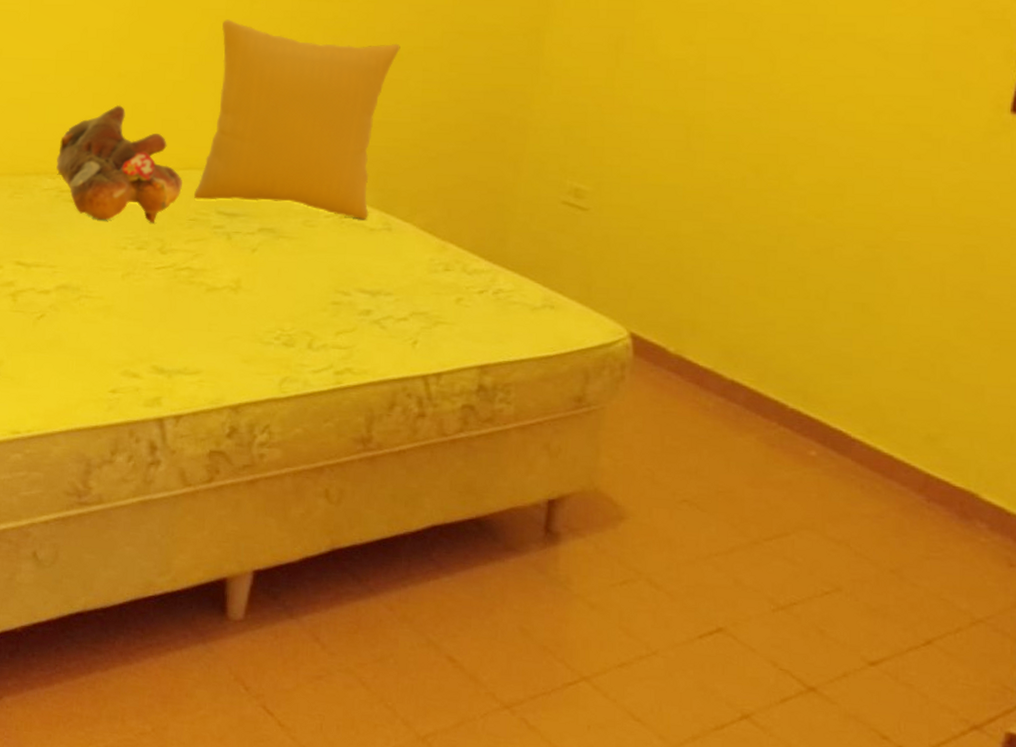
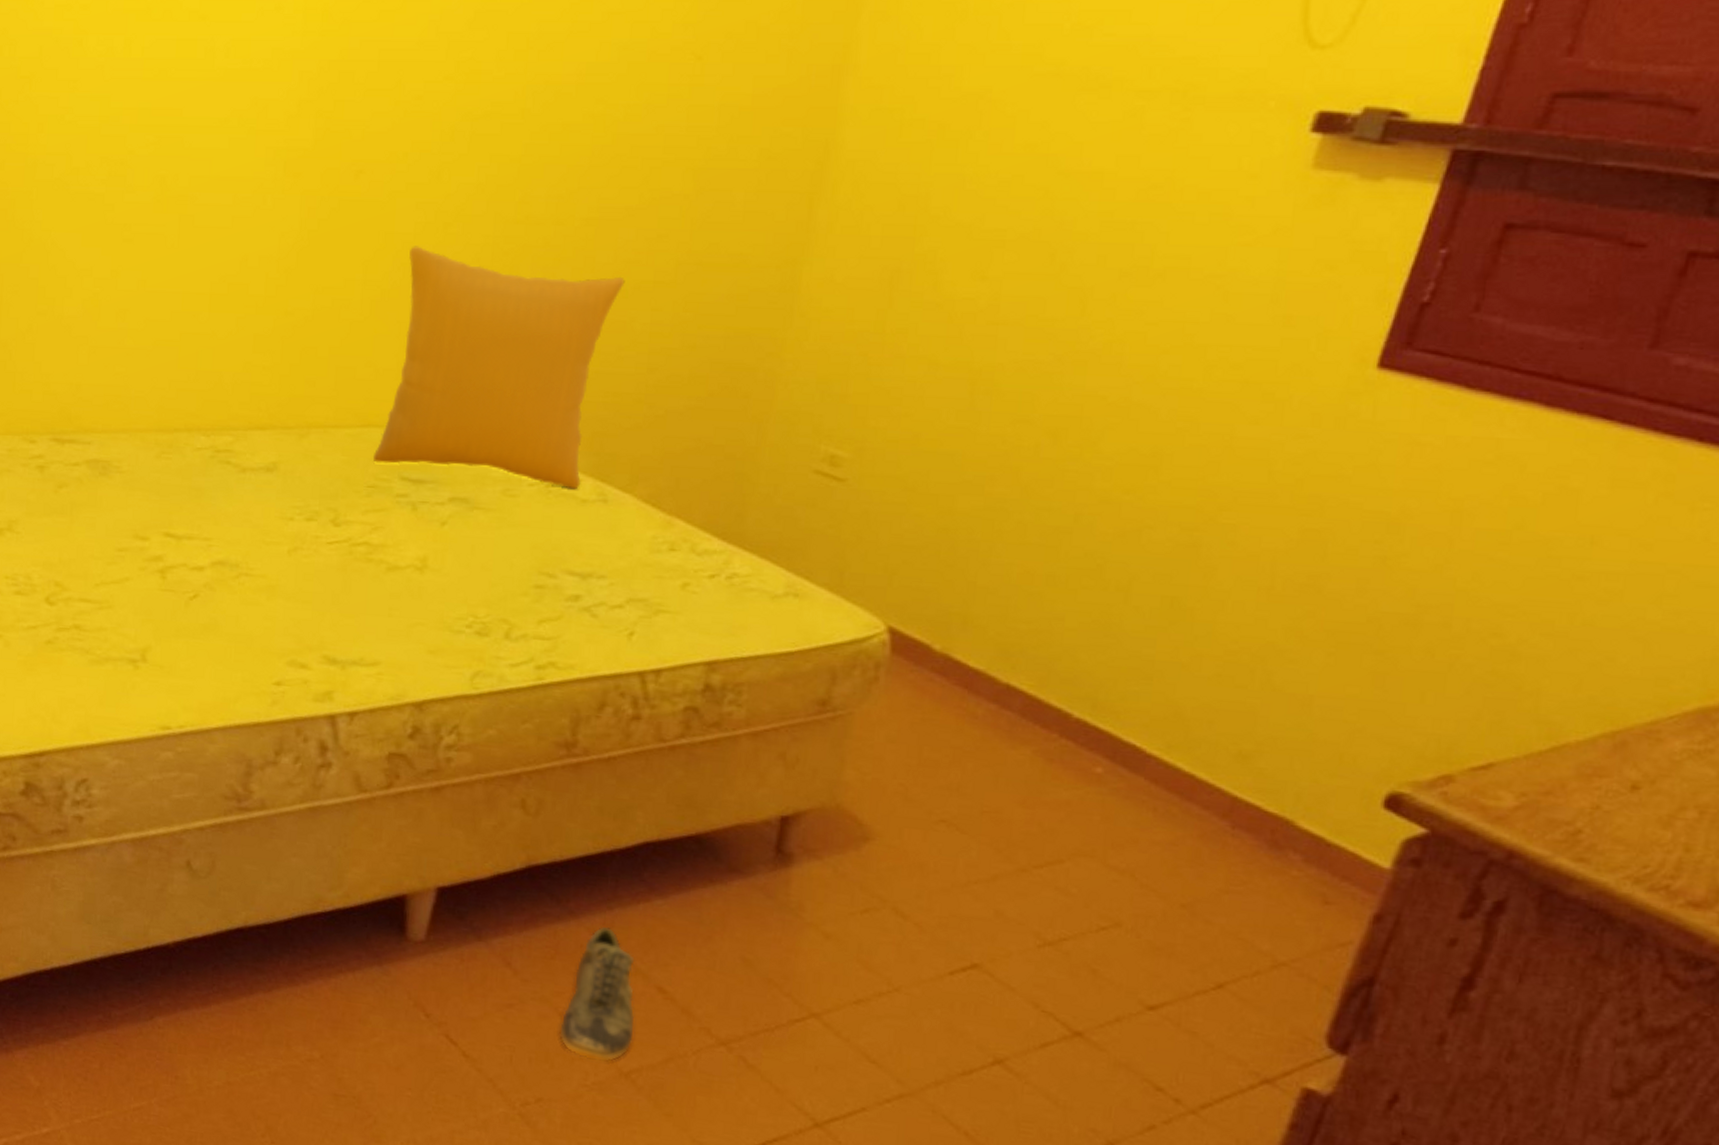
plush toy: present [56,105,182,224] -> none [211,349,360,491]
shoe: none [363,602,429,727] -> present [559,926,635,1062]

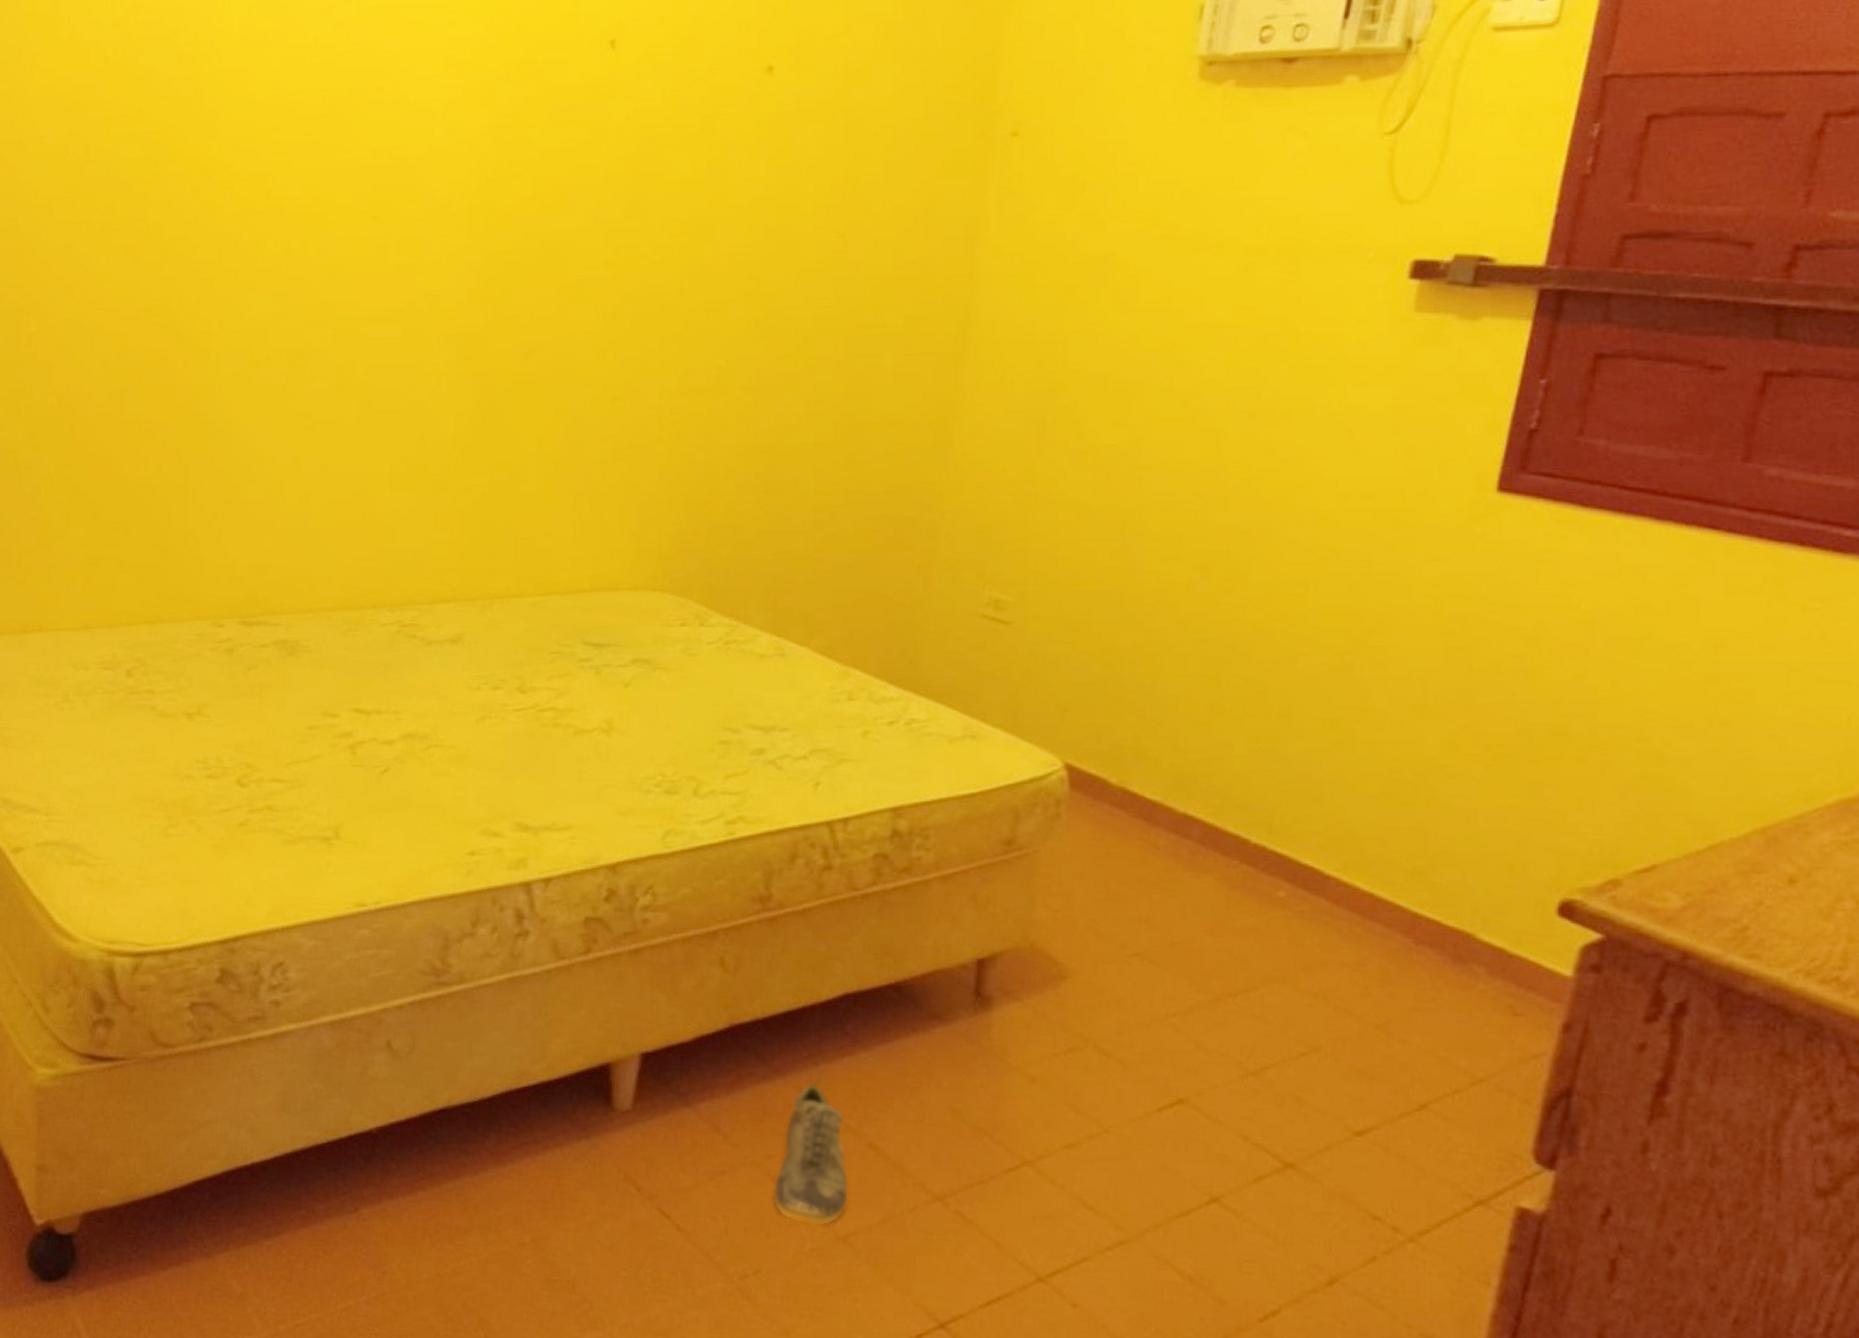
pillow: present [374,246,625,490] -> none [556,420,787,646]

